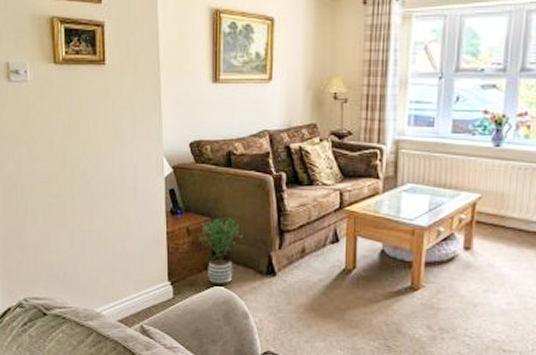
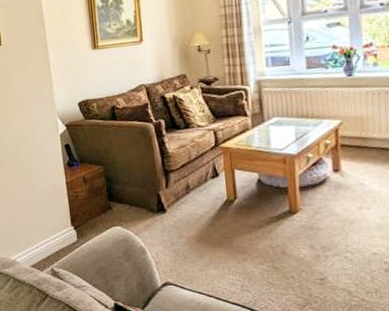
potted plant: present [200,218,242,287] -> none [95,165,132,227]

